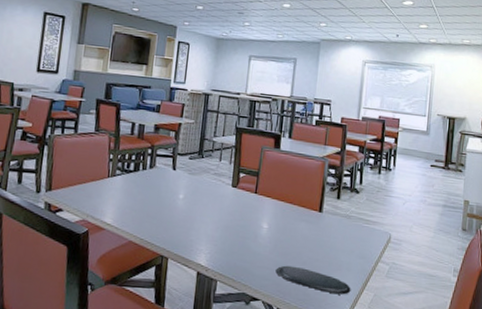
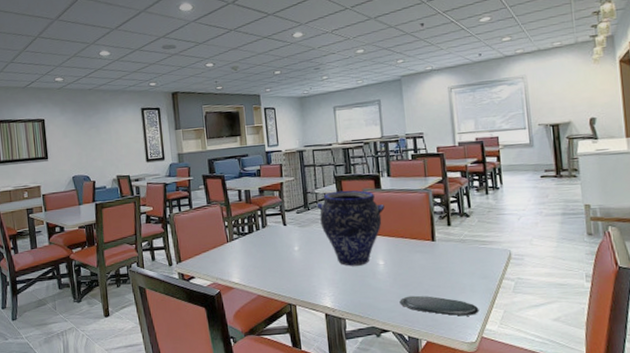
vase: none [211,143,280,226] -> present [316,190,385,266]

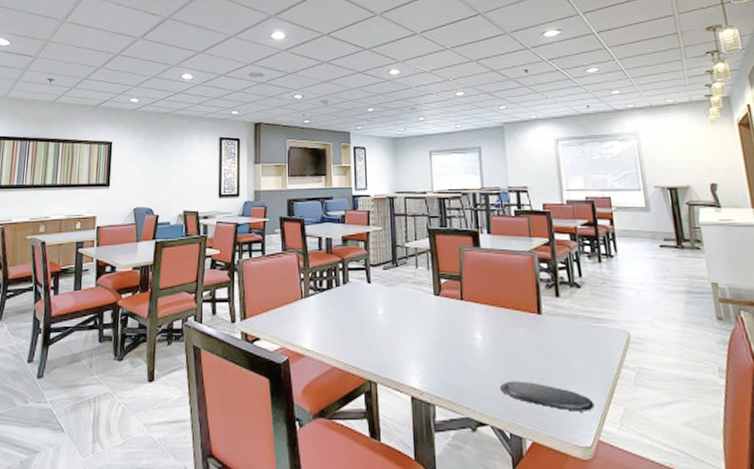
vase: present [316,190,385,266] -> none [406,246,484,338]

